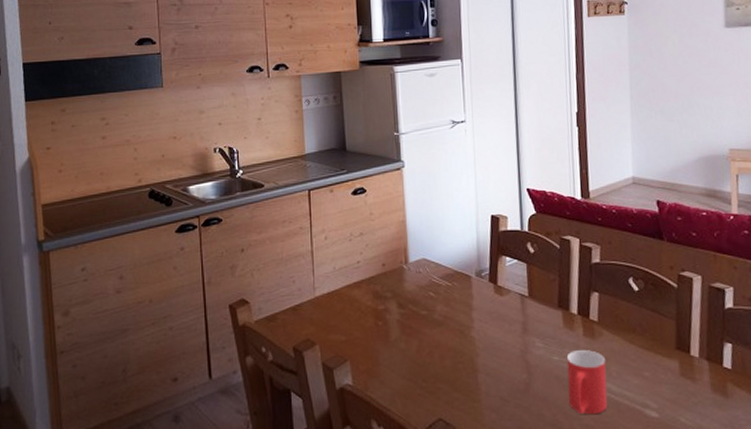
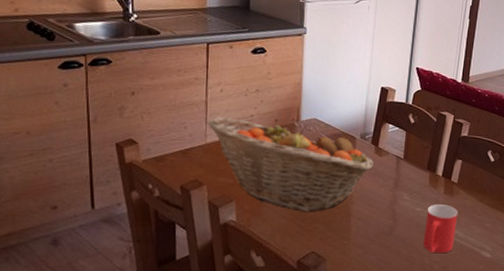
fruit basket: none [314,265,495,369] -> present [207,117,373,212]

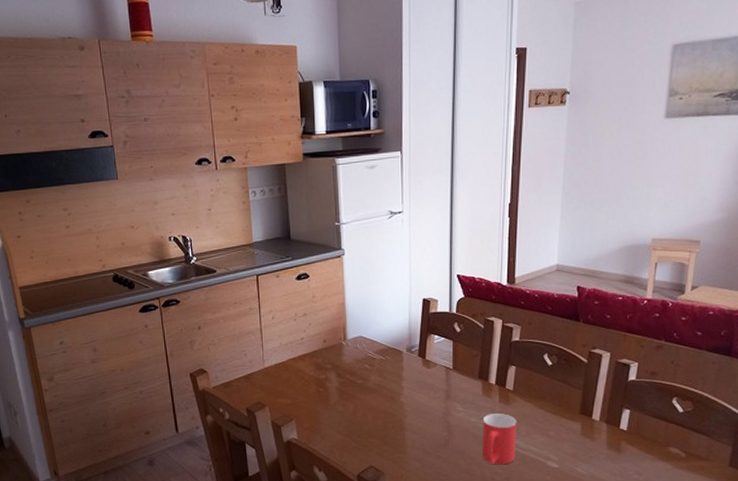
fruit basket: present [207,117,373,212] -> none [263,341,422,427]

